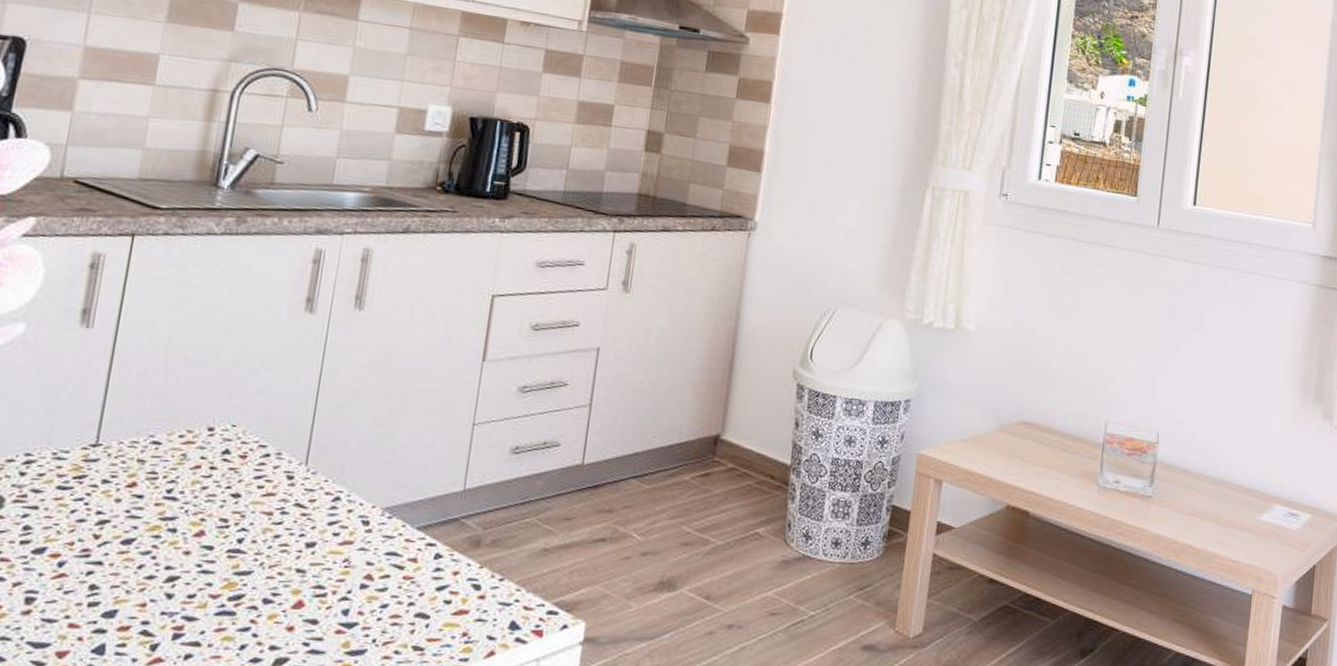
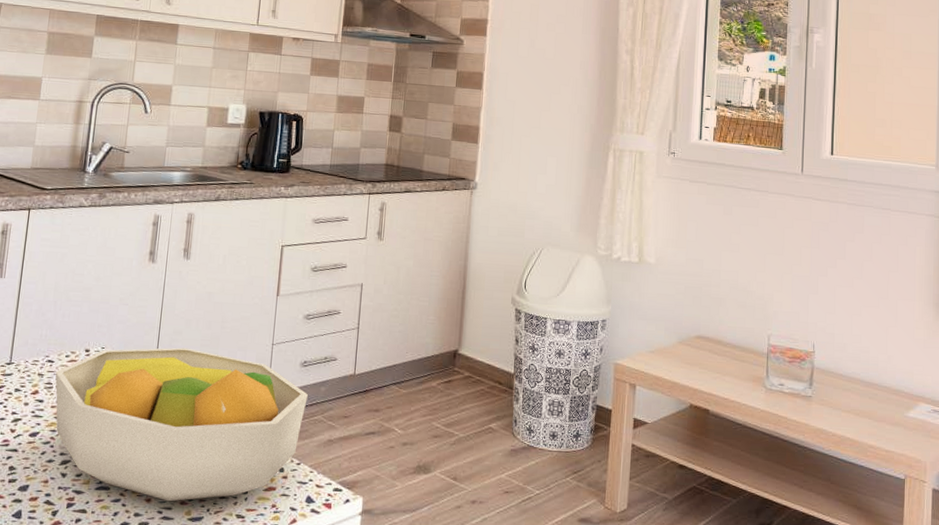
fruit bowl: none [160,426,519,631] -> present [55,347,308,502]

